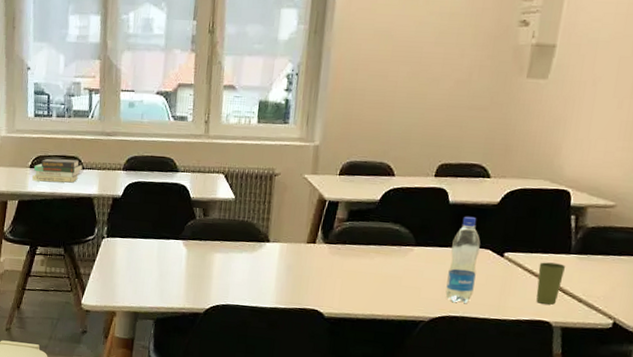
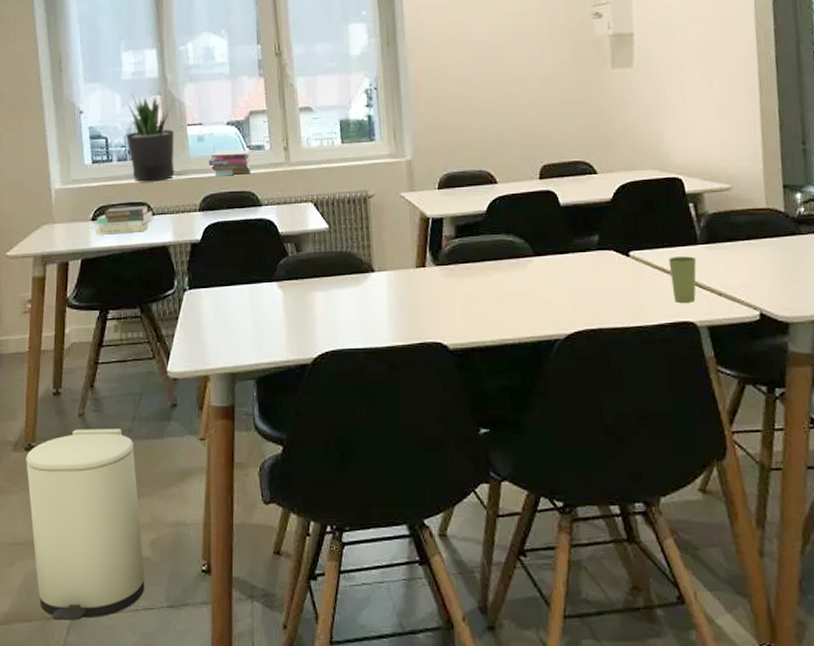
planter: none [66,55,108,140] -> present [126,93,175,182]
books: none [135,118,177,142] -> present [208,150,253,177]
bottle: present [445,216,481,303] -> none [572,217,606,315]

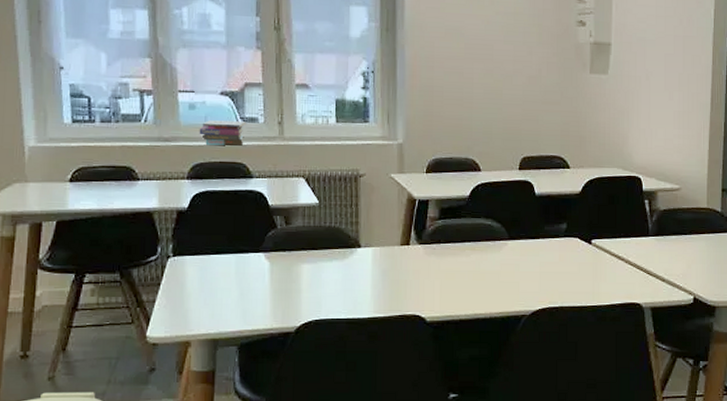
books: present [96,205,152,235] -> none [73,169,137,197]
planter: present [126,93,175,182] -> none [111,53,163,146]
cup: present [668,256,697,303] -> none [623,246,647,286]

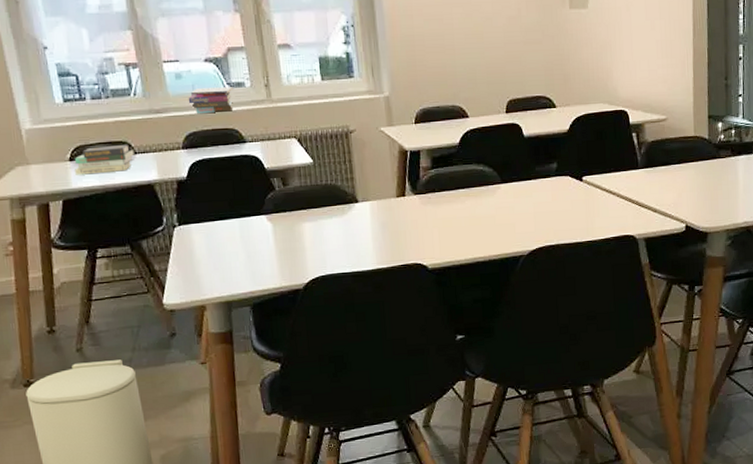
books: none [73,169,137,197] -> present [75,144,134,175]

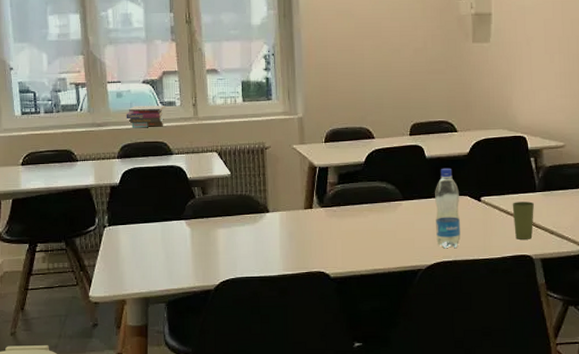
books: present [75,144,134,175] -> none [25,152,76,178]
bottle: none [534,146,563,233] -> present [435,168,460,249]
cup: none [614,179,637,219] -> present [512,201,535,239]

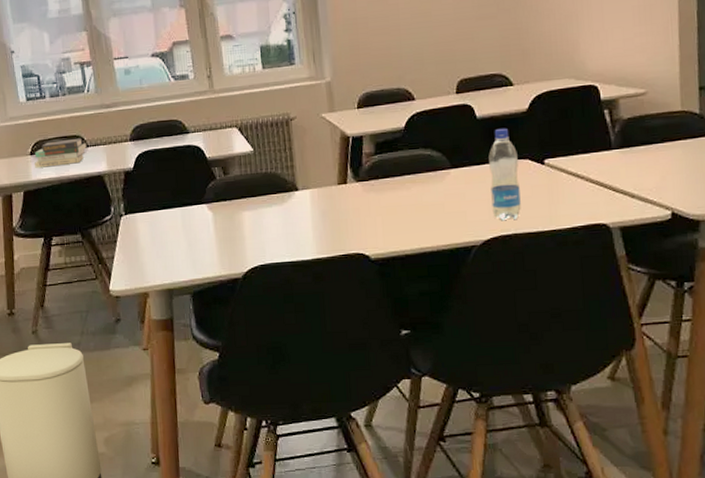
books: none [25,152,76,178] -> present [35,138,87,168]
books: present [126,105,165,128] -> none [136,79,178,107]
cup: present [512,201,535,239] -> none [582,161,611,206]

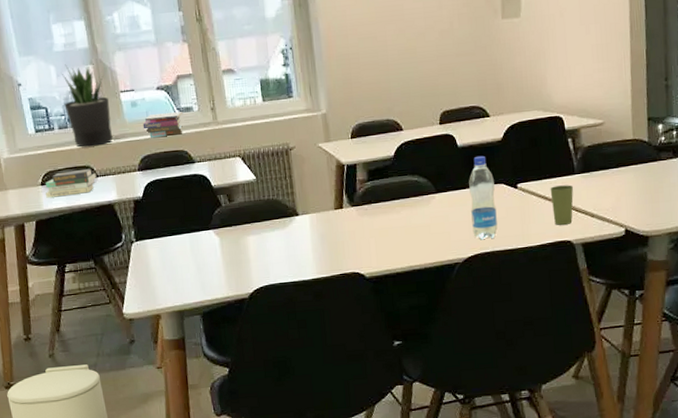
planter: none [54,31,105,116] -> present [61,64,113,148]
books: none [136,79,178,107] -> present [142,112,183,139]
cup: none [582,161,611,206] -> present [550,185,574,225]

